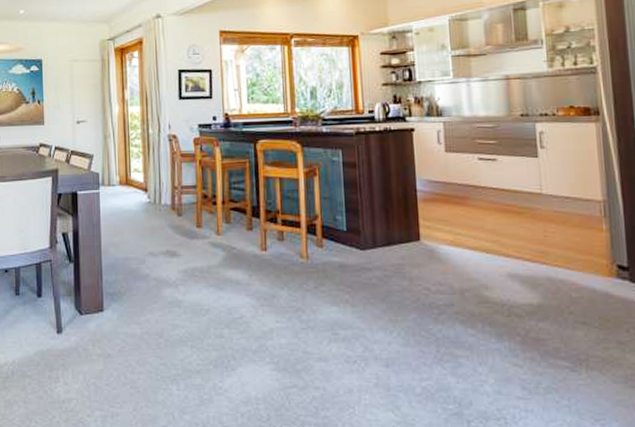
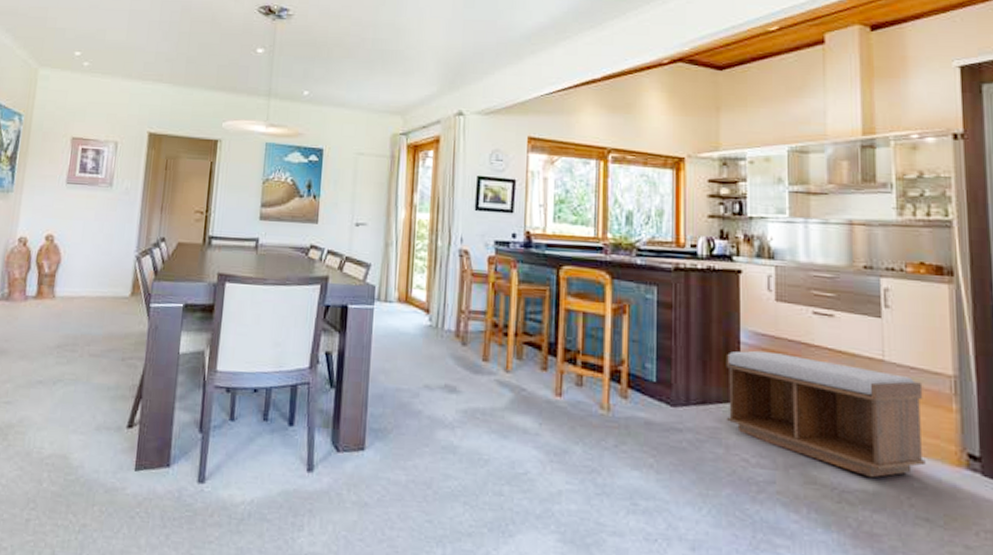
bench: none [405,195,581,293] -> present [726,350,926,478]

